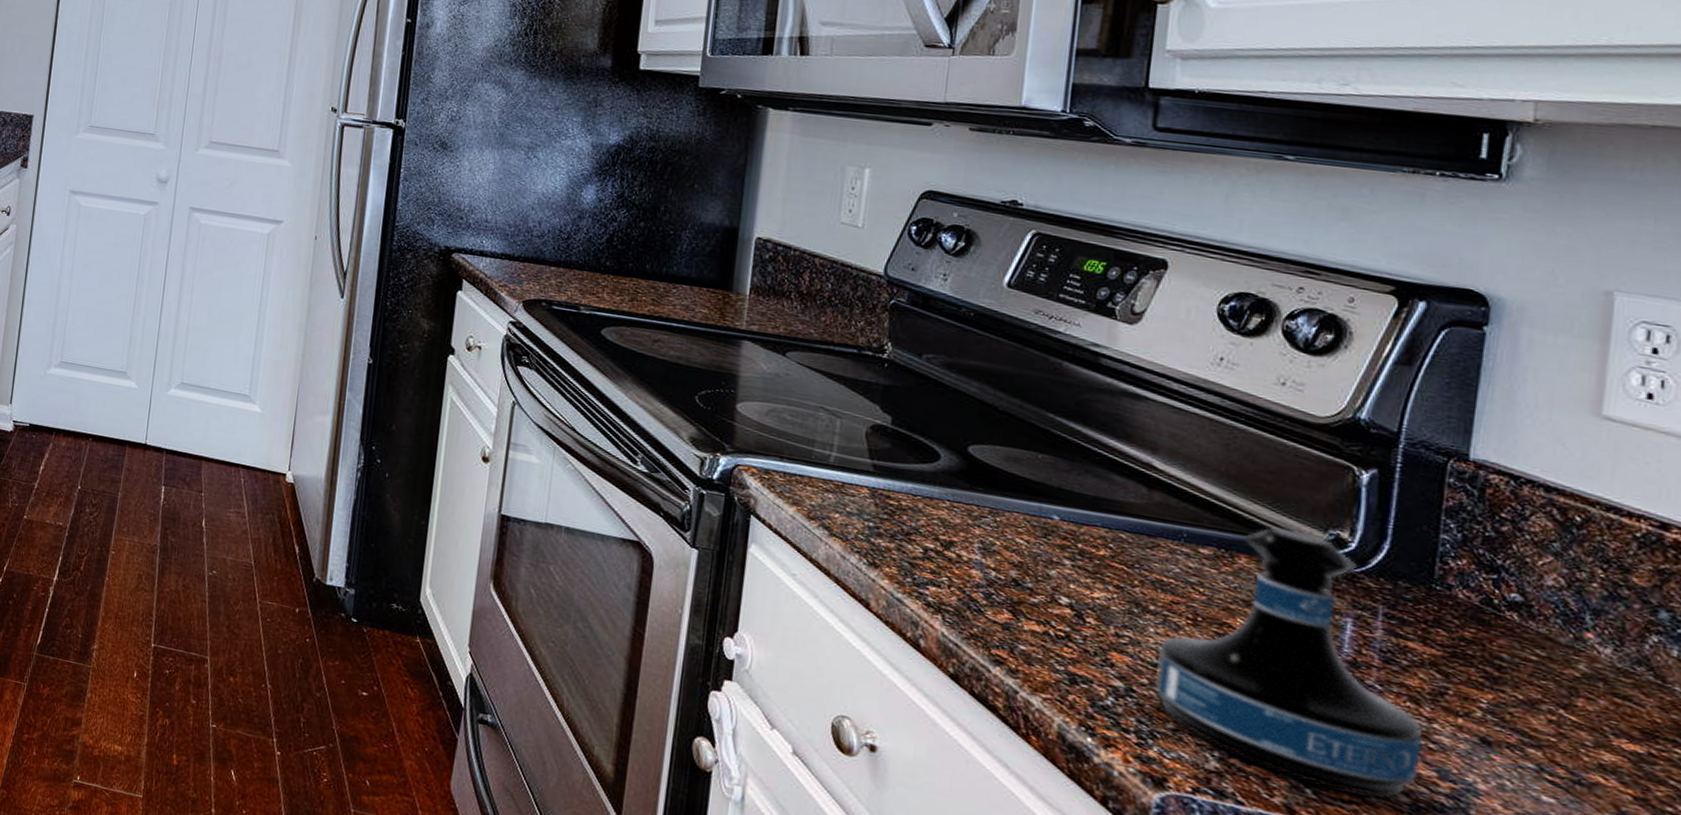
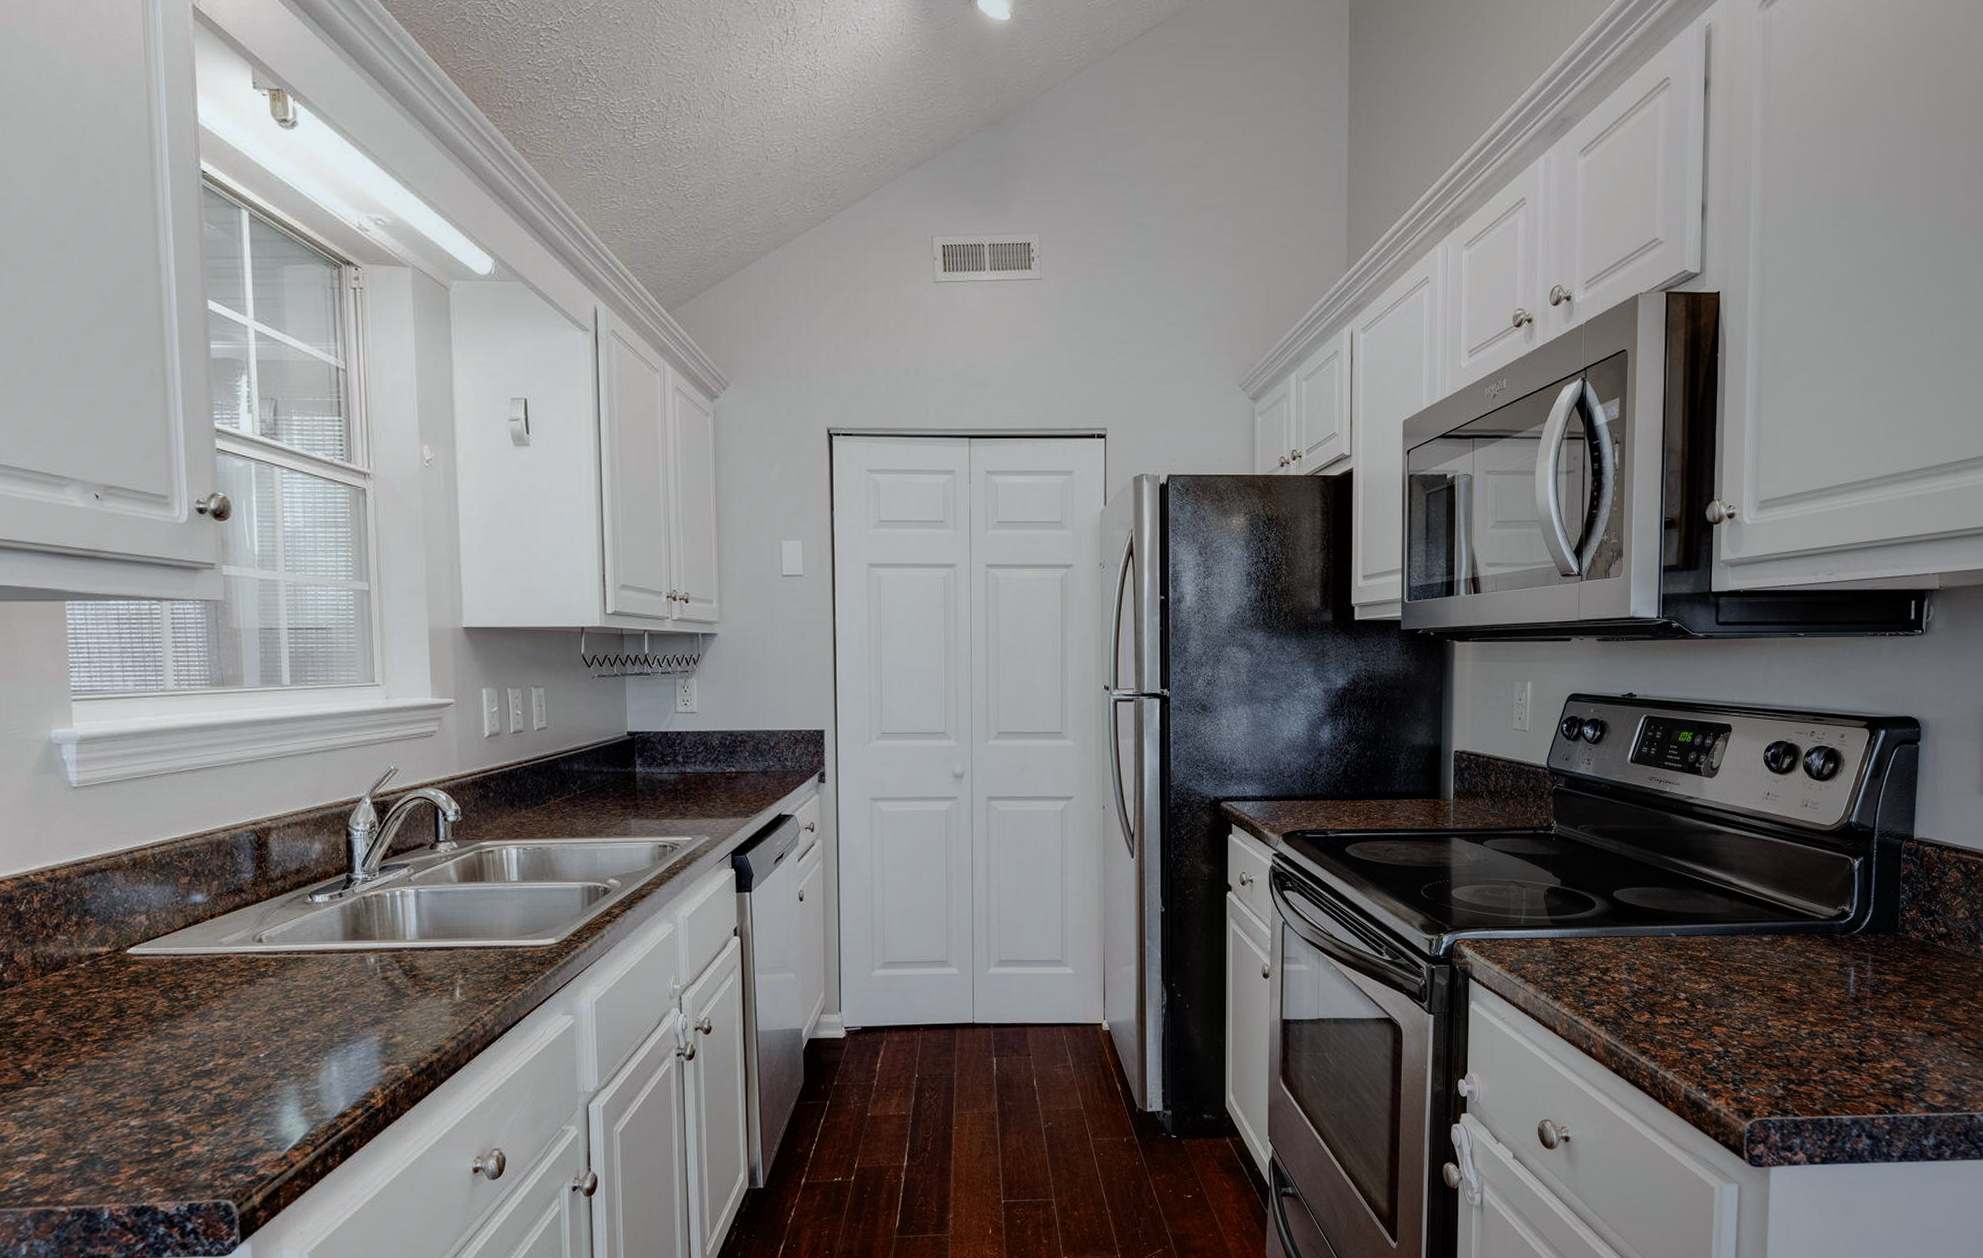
tequila bottle: present [1155,527,1423,798] -> none [1742,911,1897,1090]

